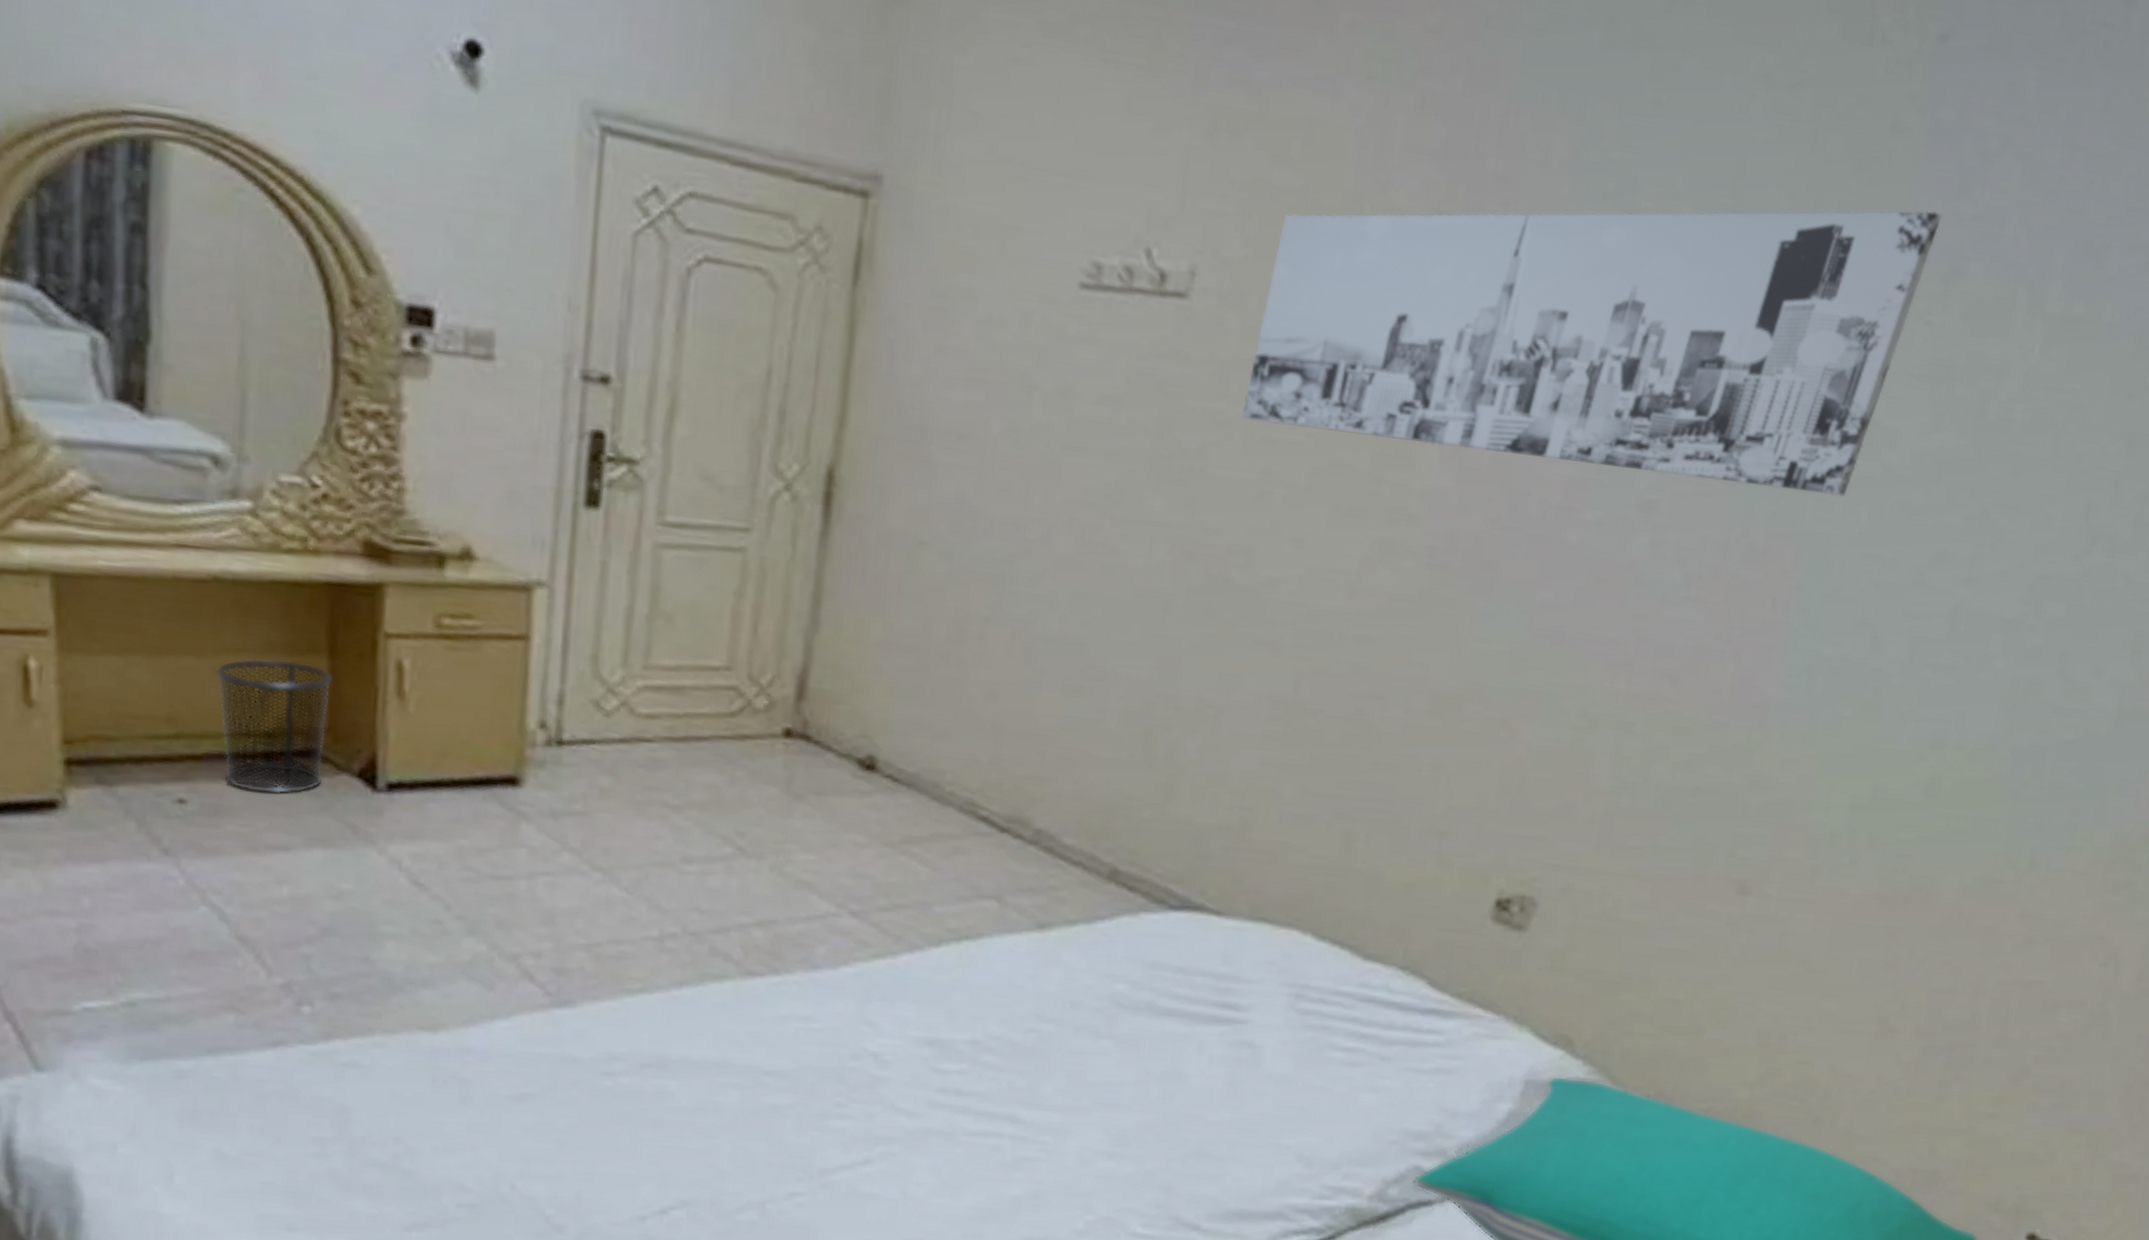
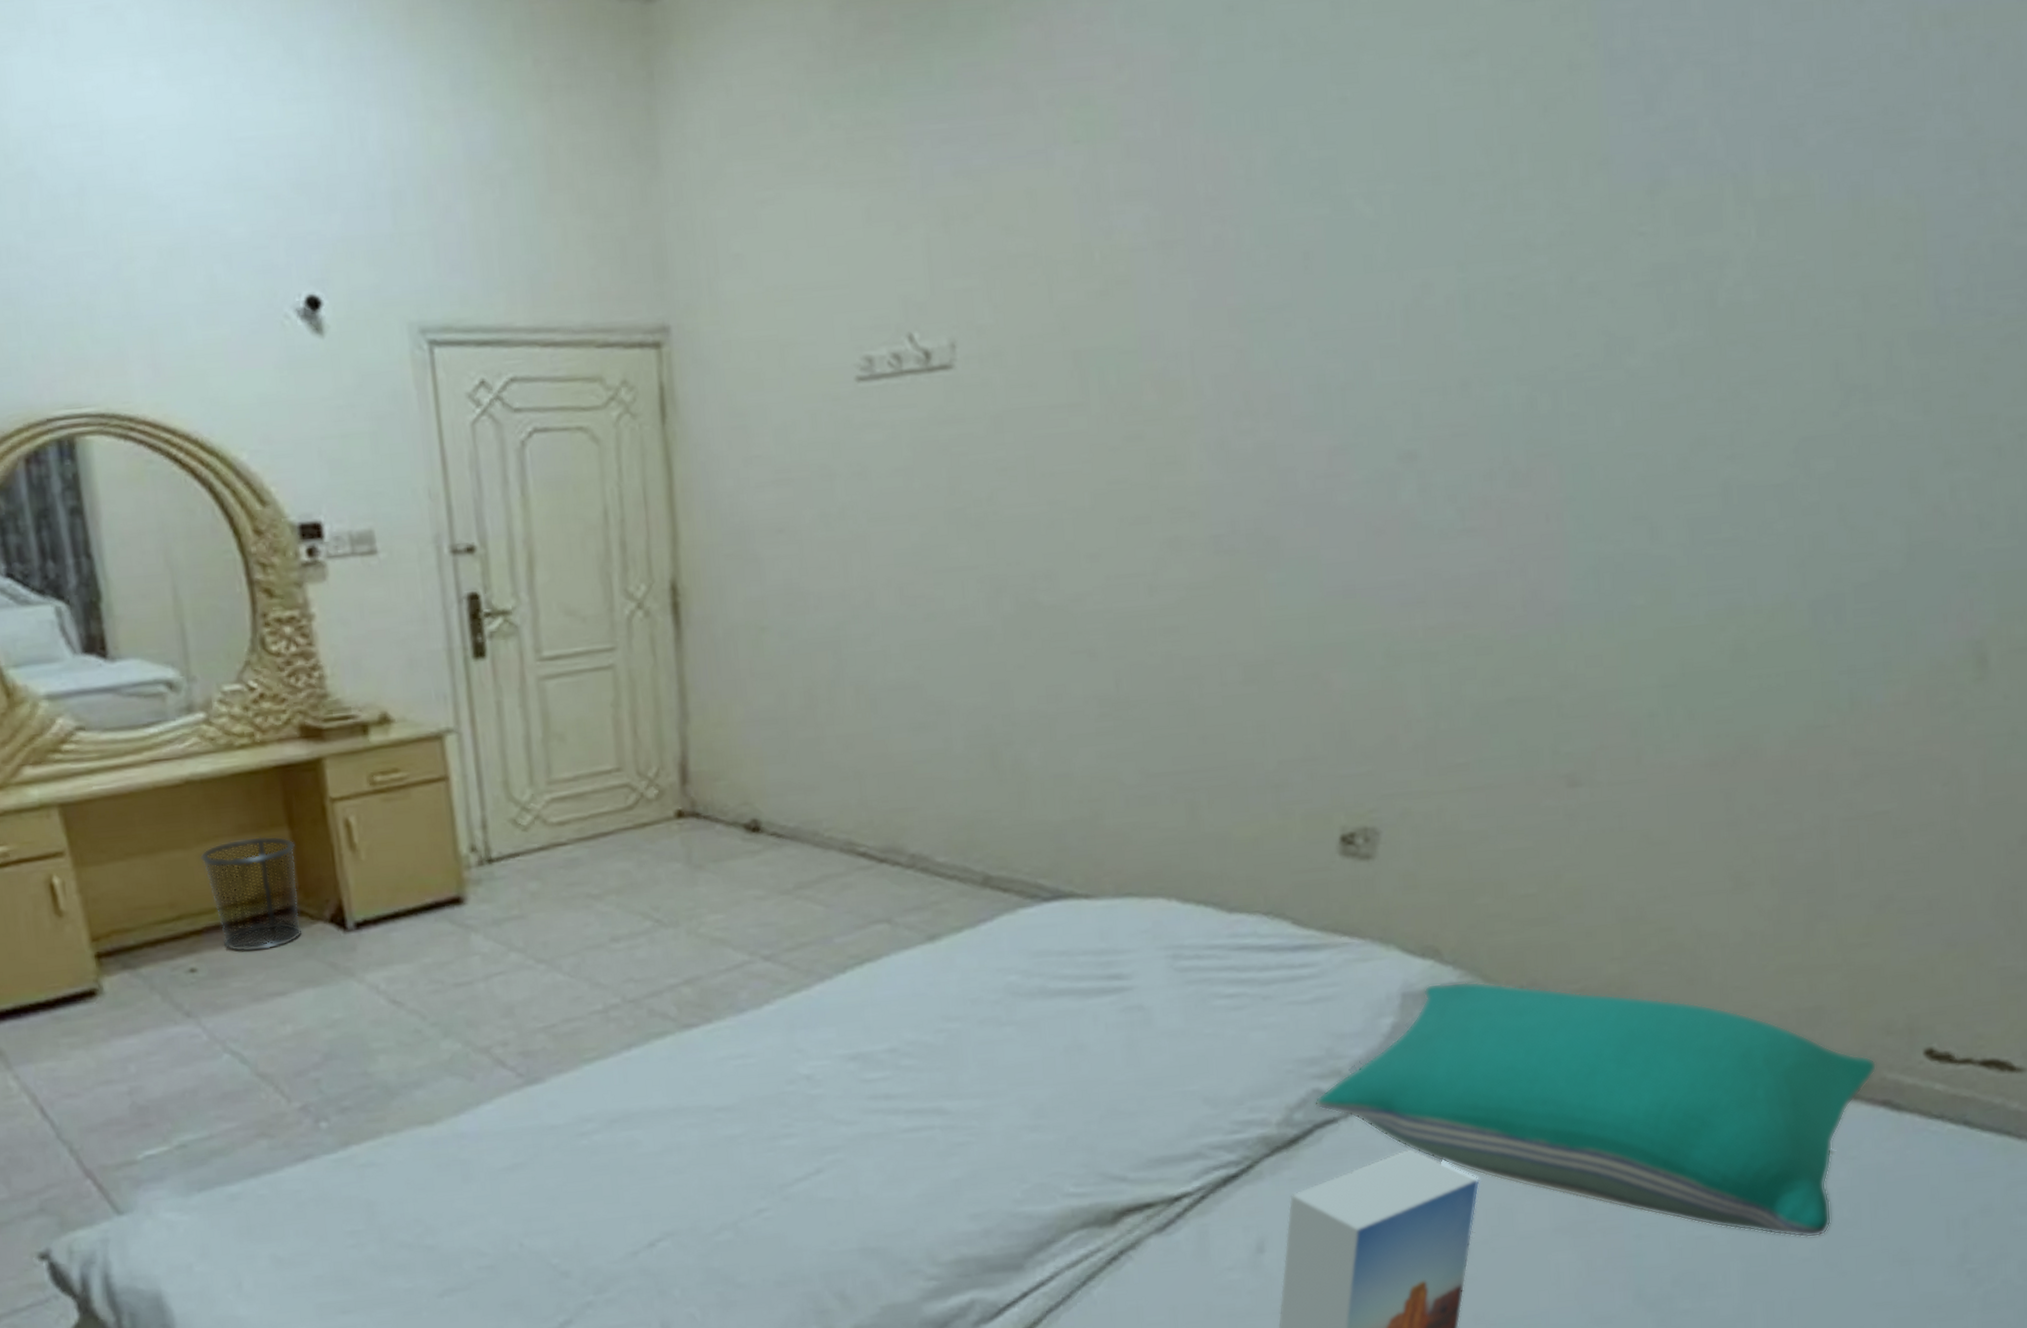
wall art: present [1242,211,1942,497] -> none [1020,133,1635,461]

